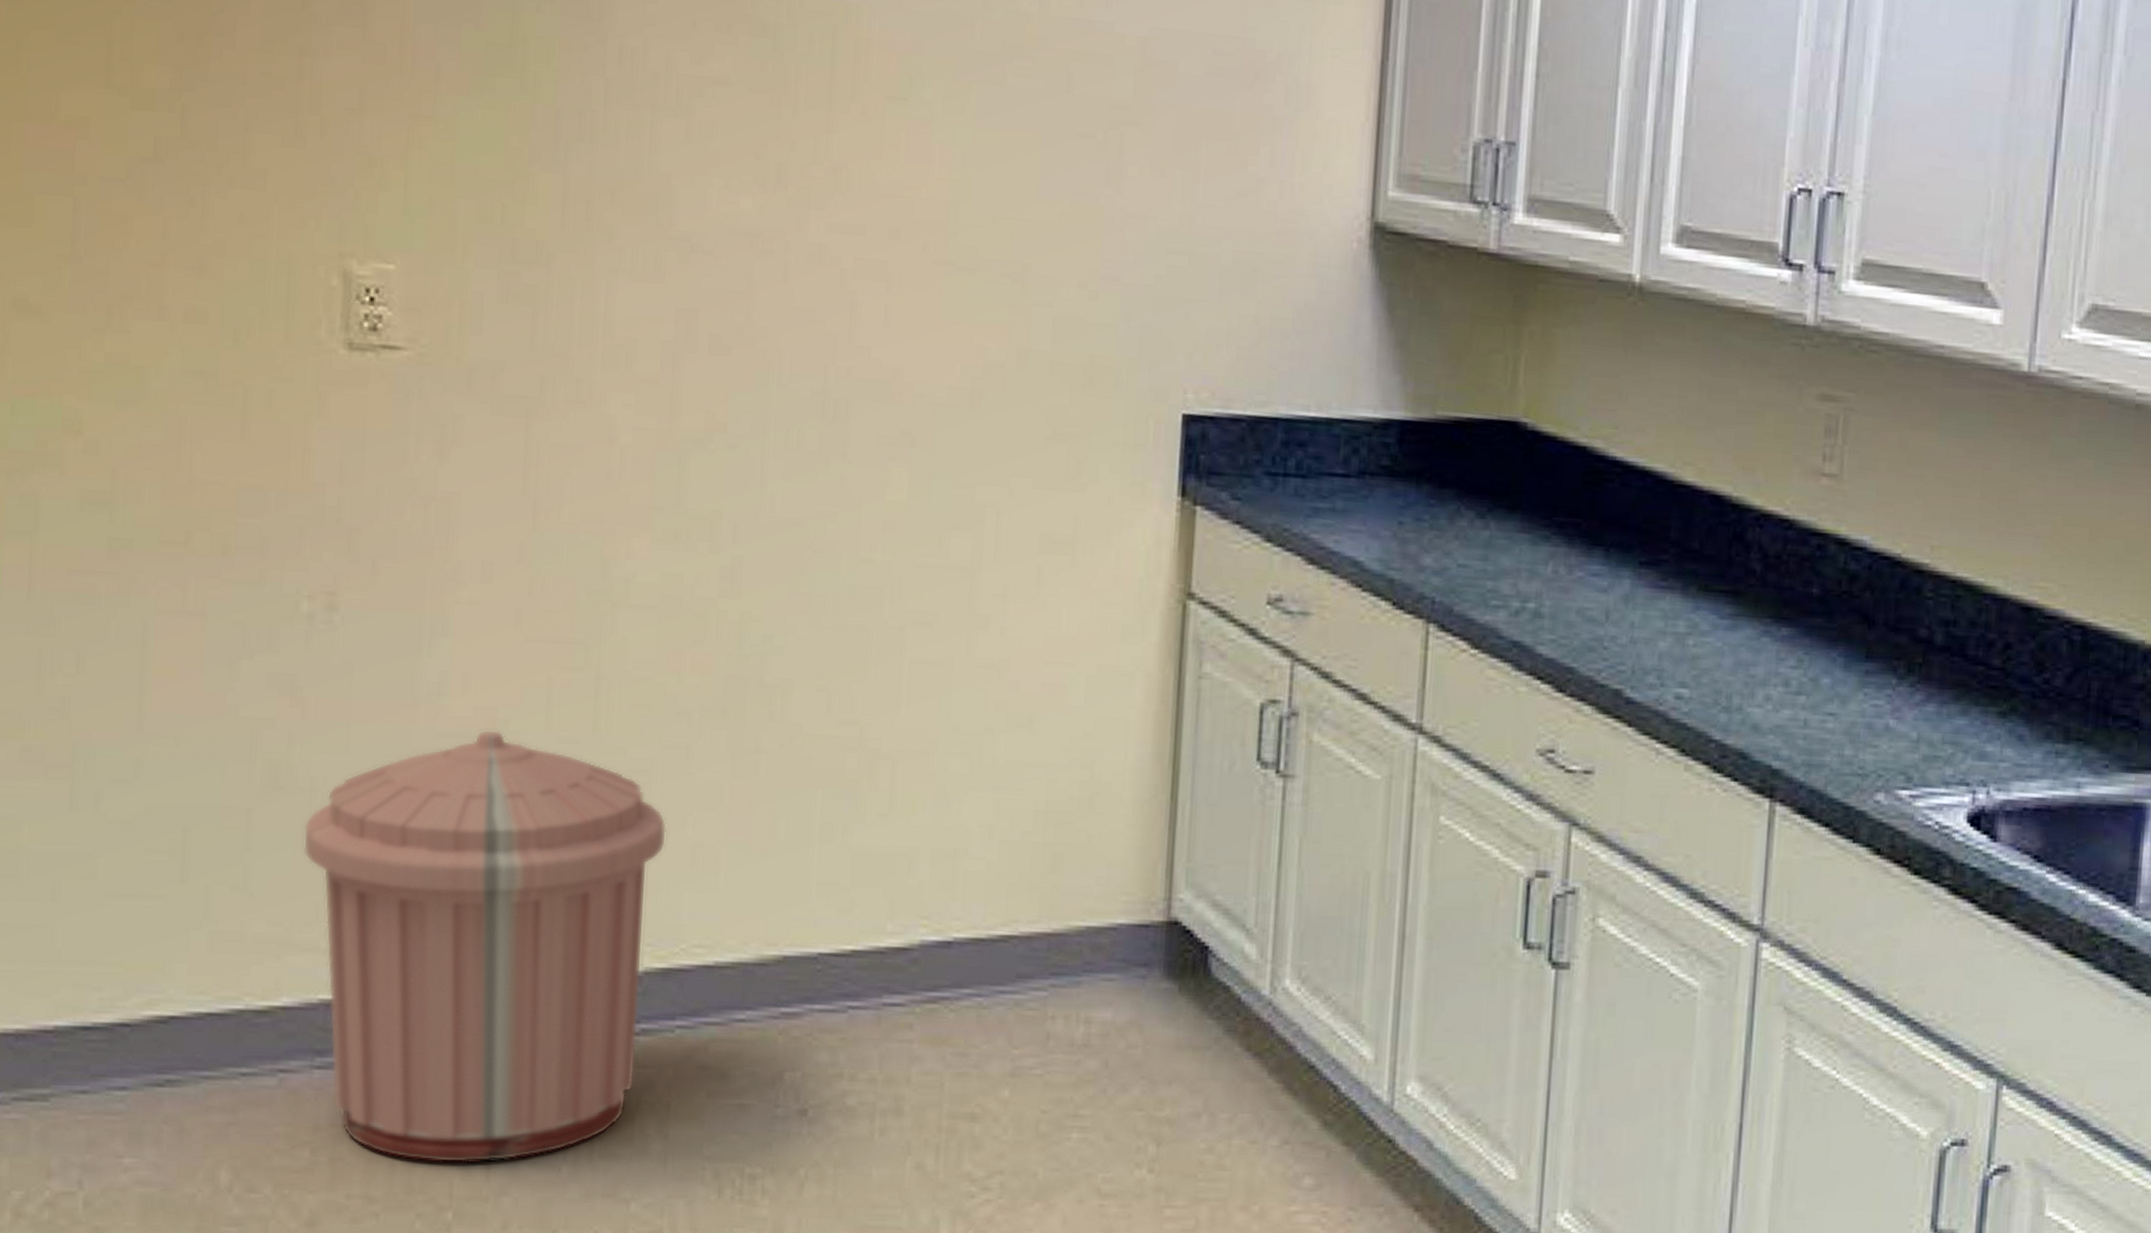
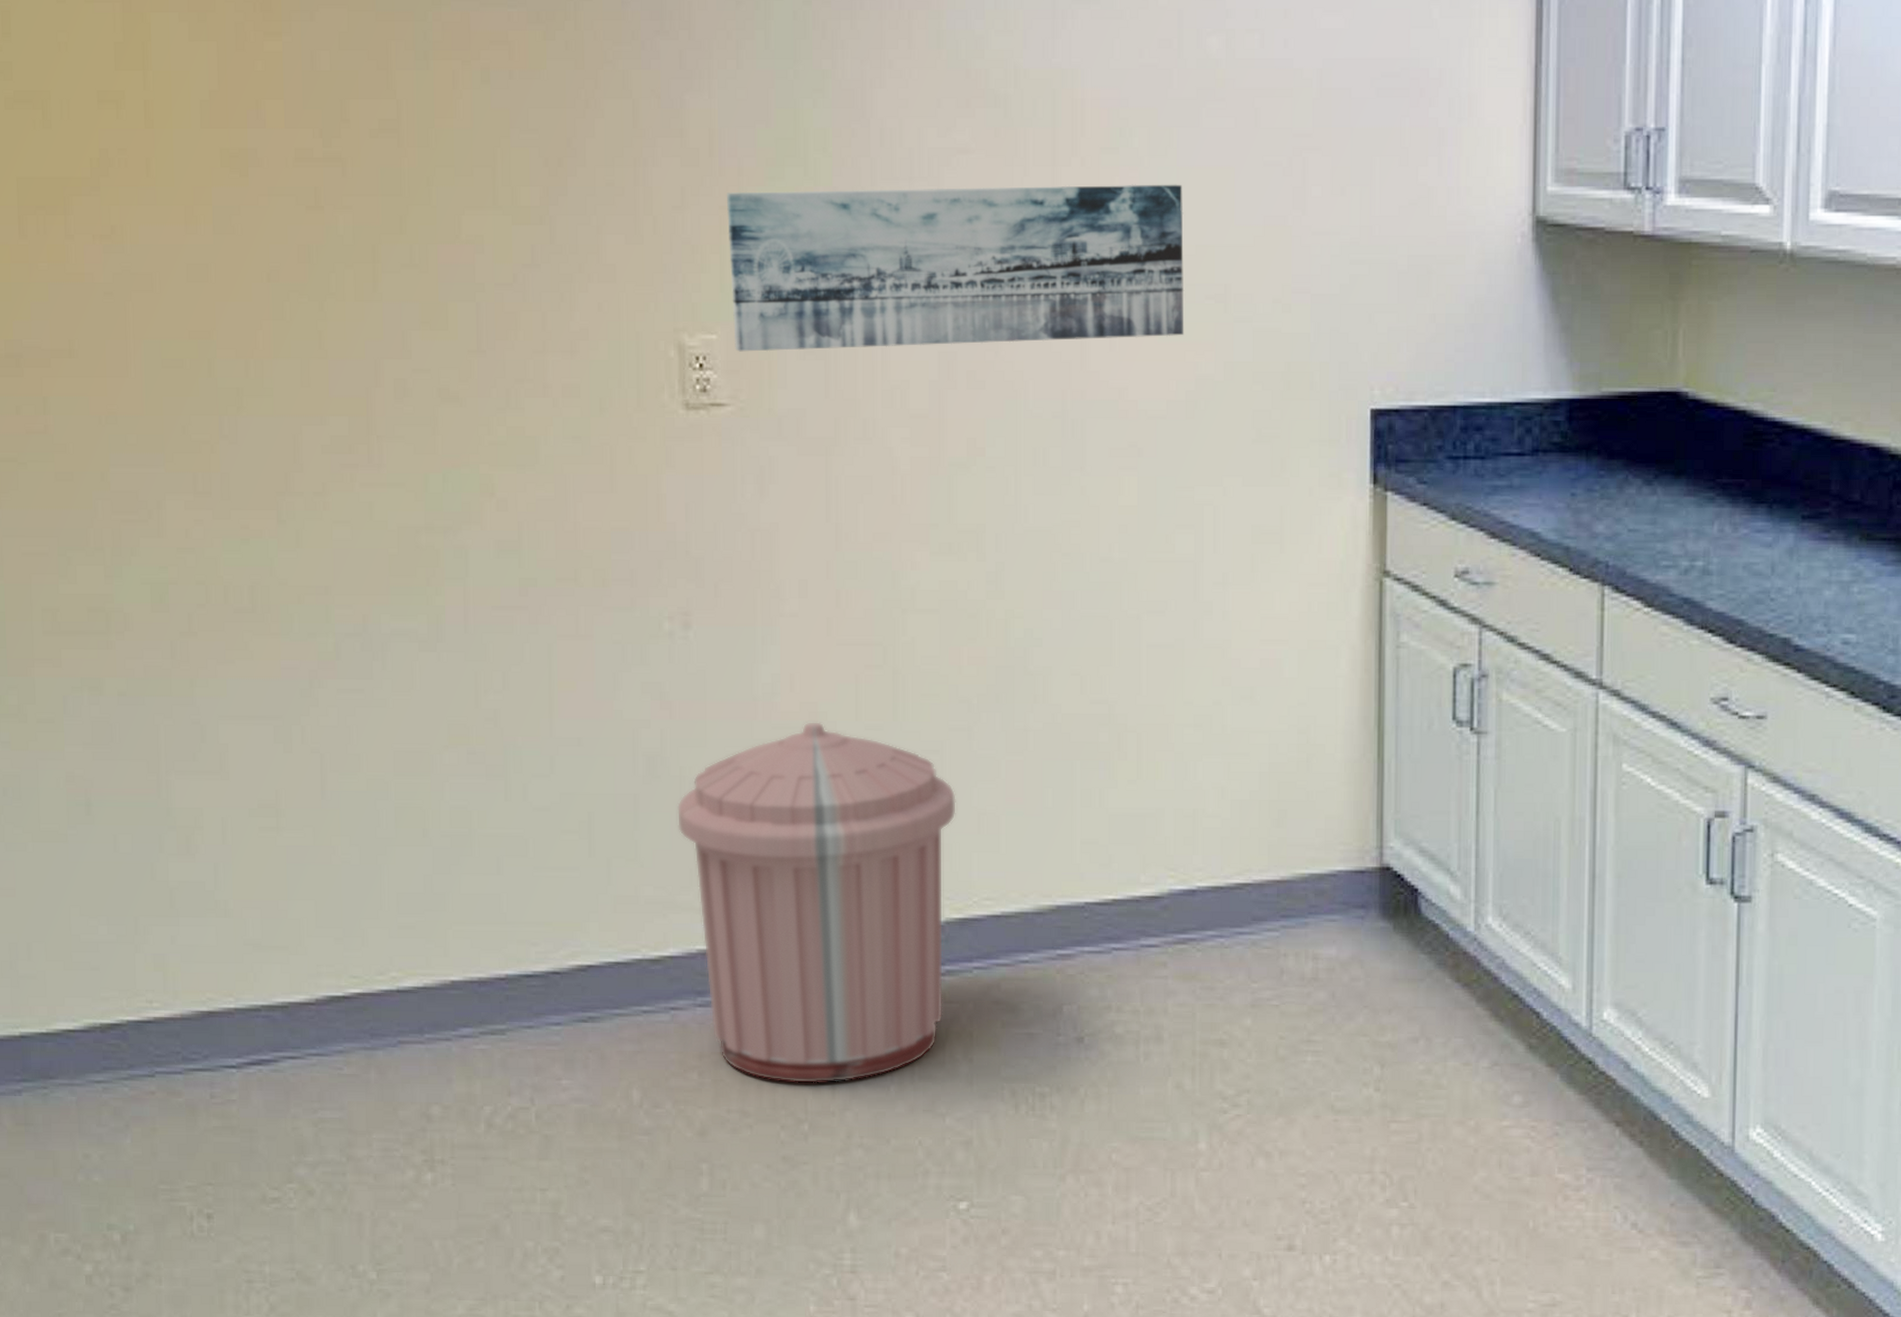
wall art: none [416,99,981,316] -> present [726,184,1185,352]

